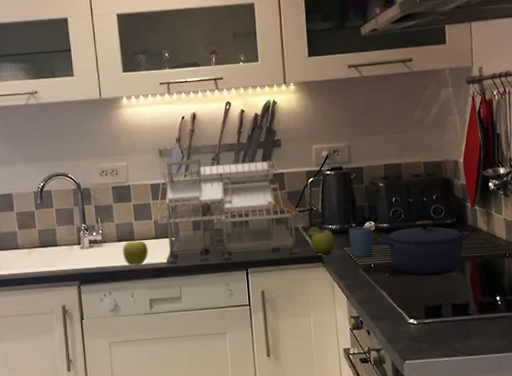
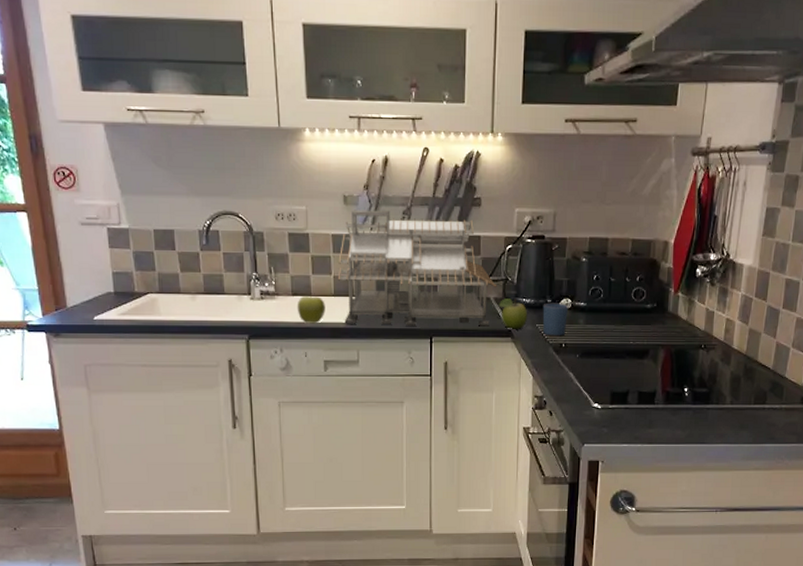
cooking pot: present [377,220,470,276] -> none [572,302,669,361]

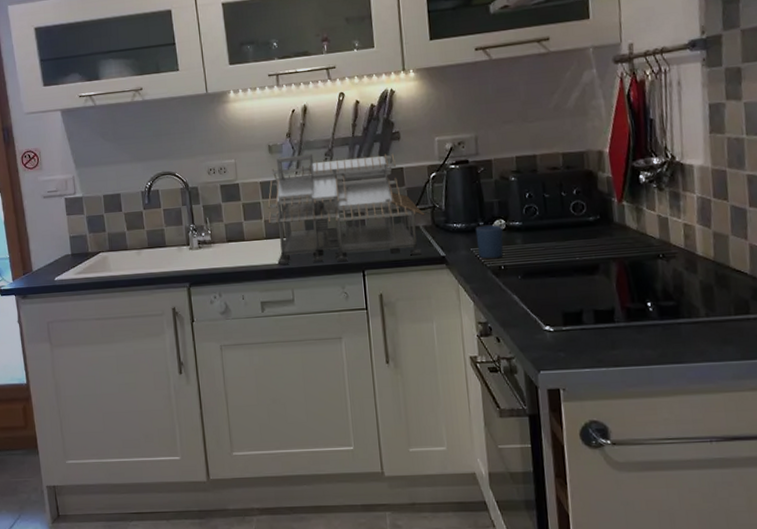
fruit: present [297,295,325,324] -> none [232,240,259,268]
fruit: present [498,298,527,329] -> none [428,225,460,256]

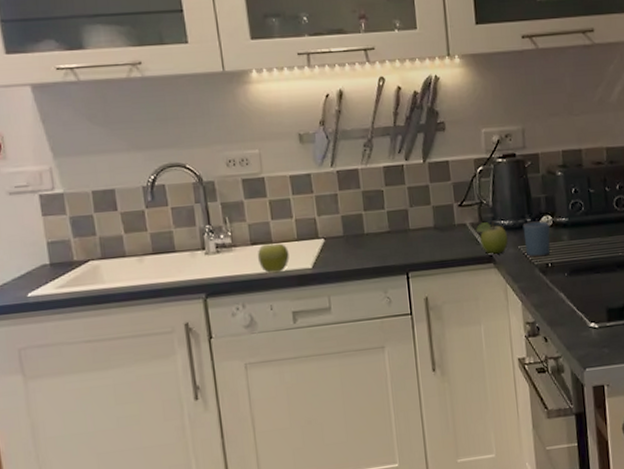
fruit: none [232,240,259,268] -> present [257,242,289,274]
dish rack: present [268,153,425,265] -> none [299,144,472,269]
fruit: none [428,225,460,256] -> present [475,222,508,255]

